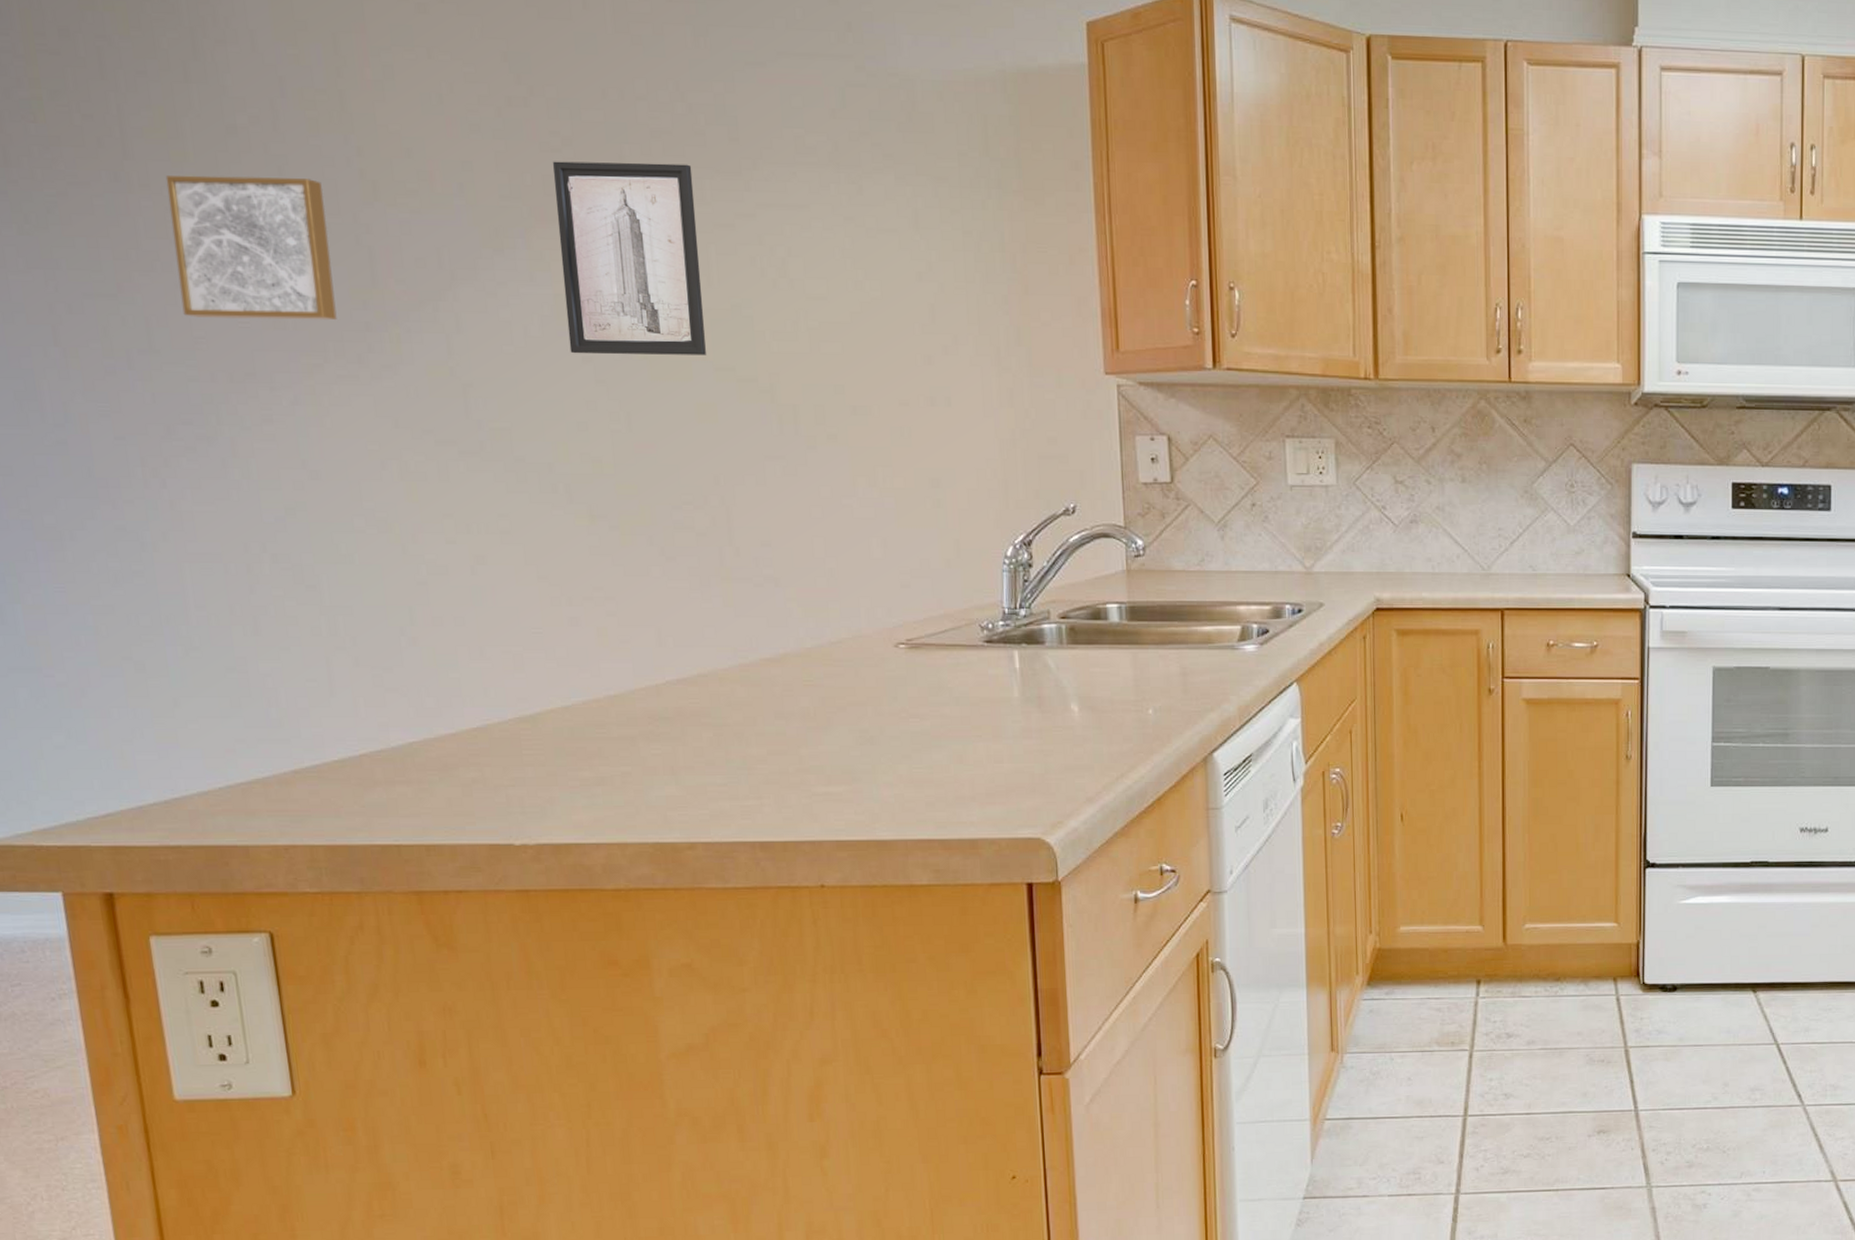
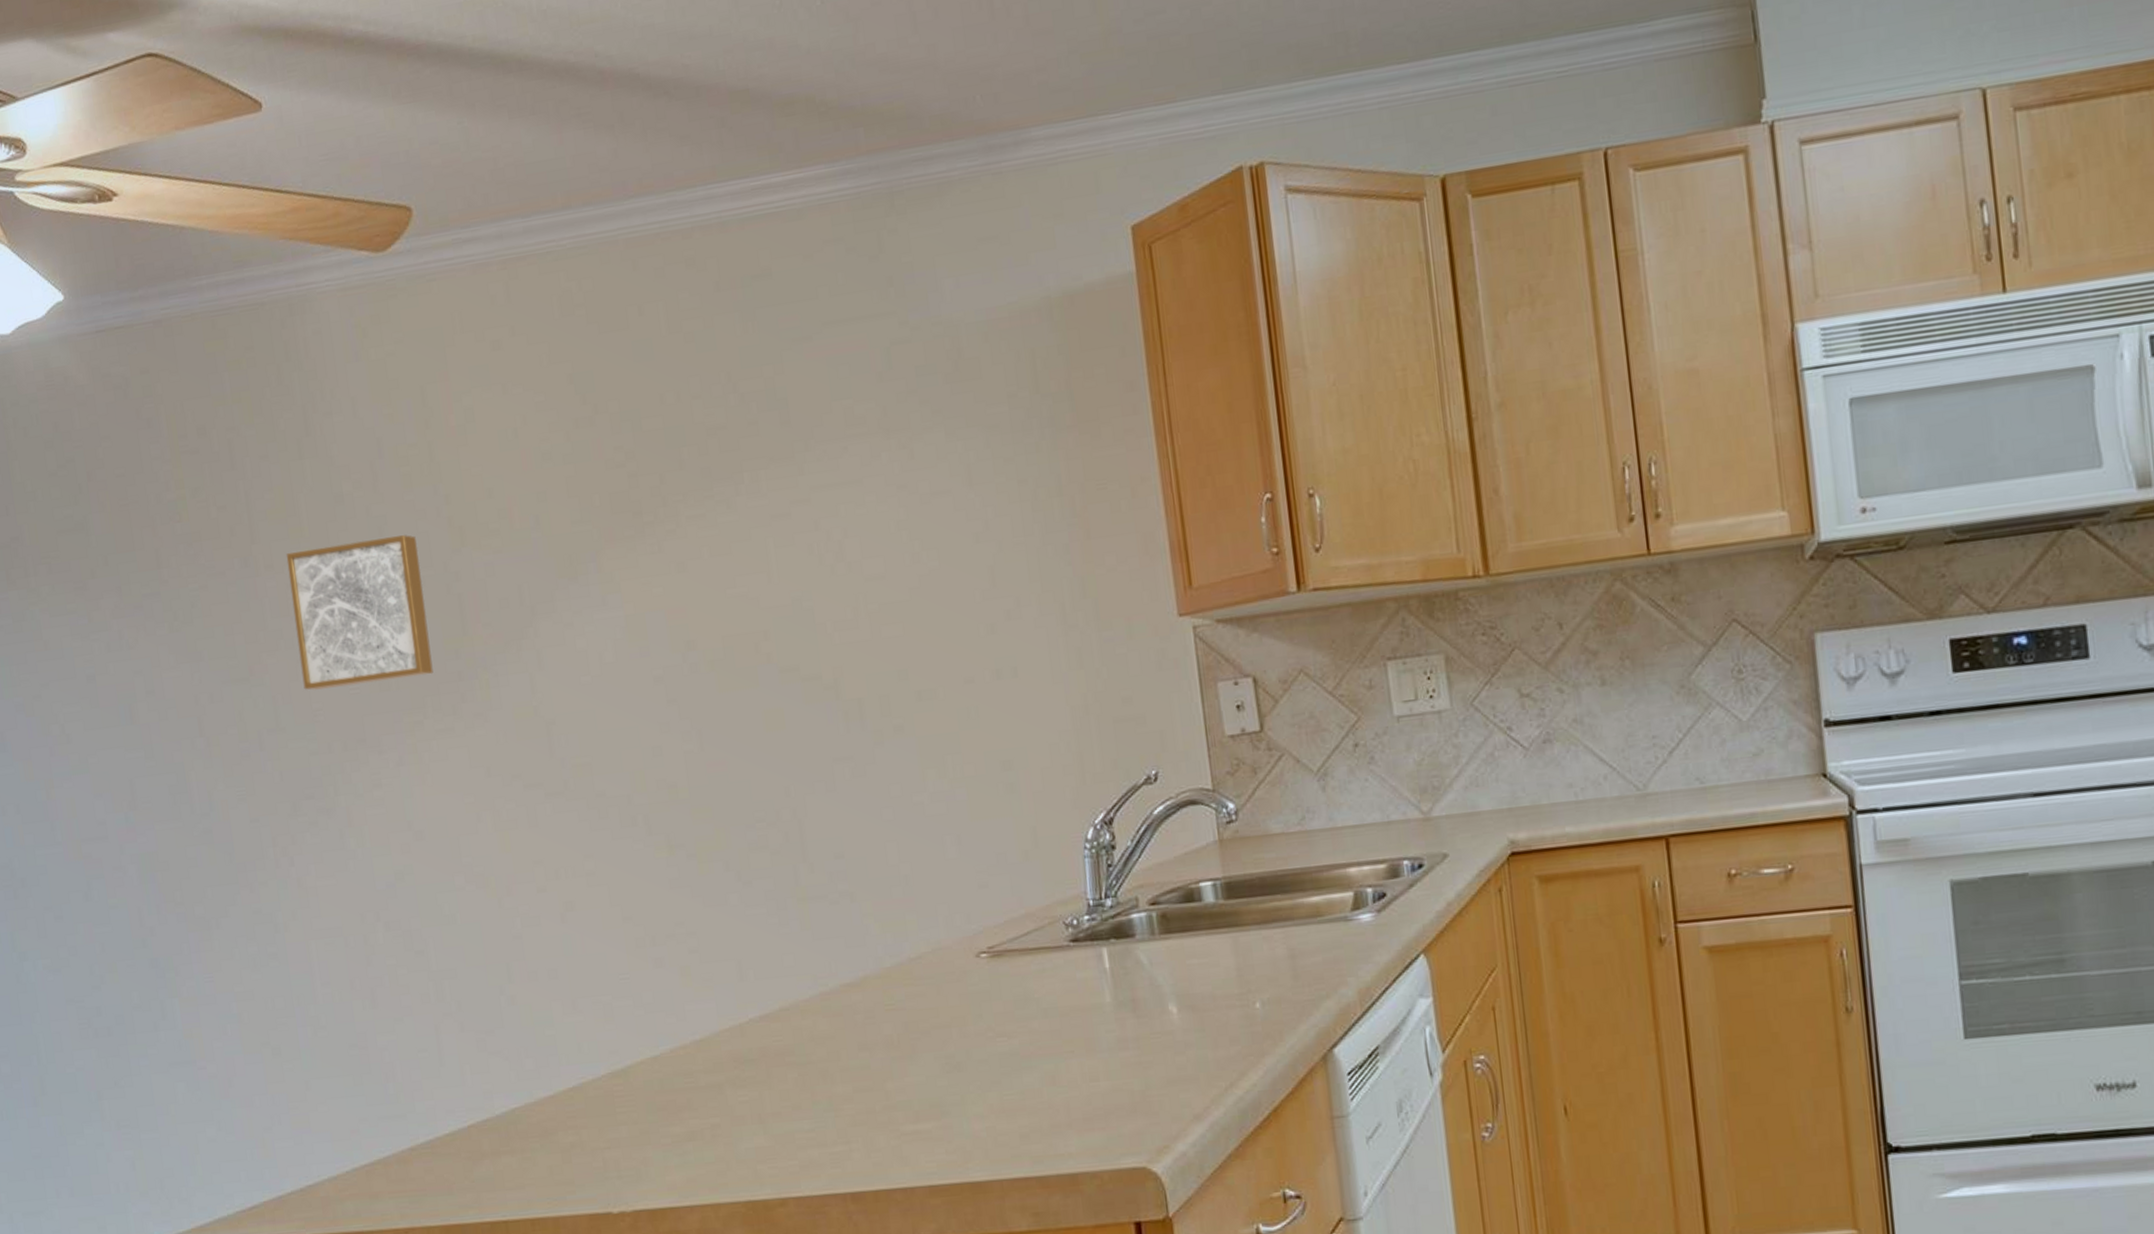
wall art: present [552,161,706,355] -> none [617,457,770,676]

